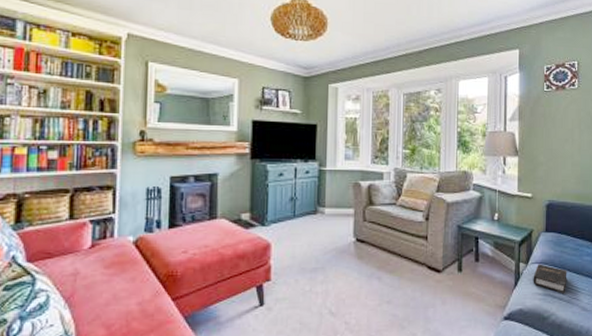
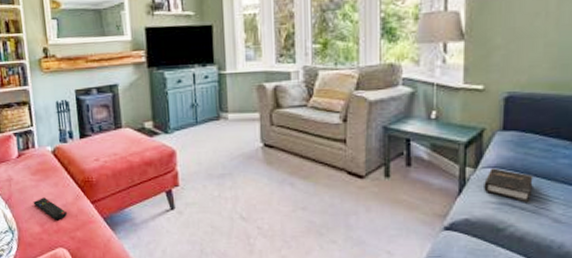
remote control: none [101,294,143,322] -> present [33,197,68,221]

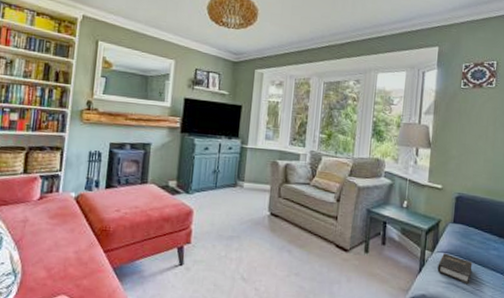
remote control: present [33,197,68,221] -> none [44,242,79,267]

